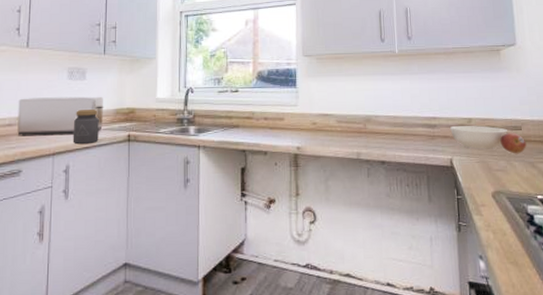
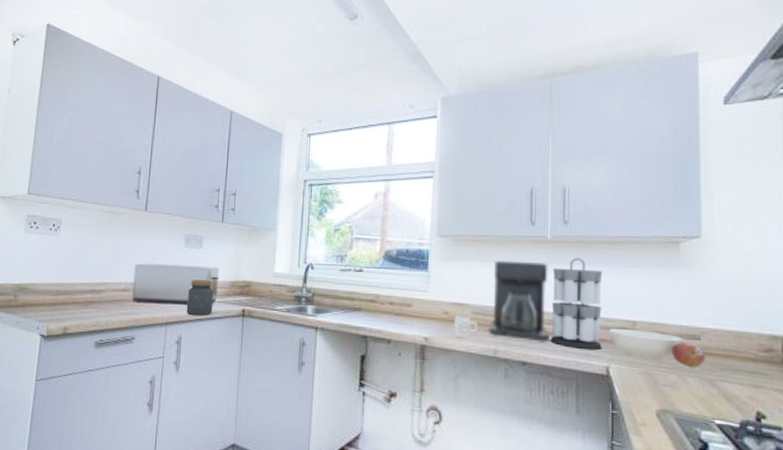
mug: none [321,124,342,145] -> present [454,315,477,339]
coffee maker: none [351,74,403,143] -> present [488,260,550,343]
spice rack: none [401,68,446,146] -> present [550,257,603,350]

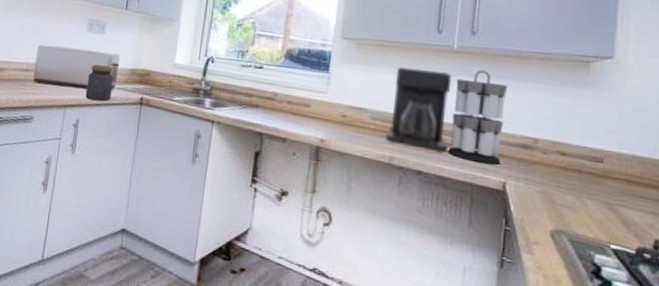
mug: present [454,315,477,339] -> none [350,119,375,143]
bowl: present [608,329,682,361] -> none [508,145,584,181]
fruit: present [672,342,706,369] -> none [572,163,607,191]

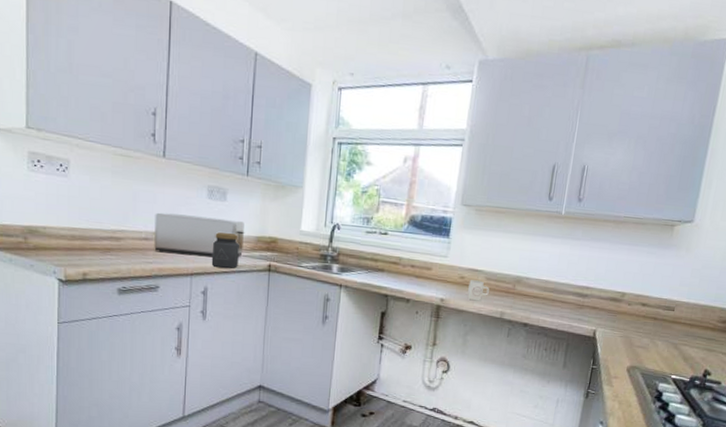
mug: none [350,119,375,143] -> present [467,280,489,301]
coffee maker: present [385,67,452,153] -> none [498,231,559,308]
spice rack: present [447,70,508,165] -> none [550,233,605,316]

